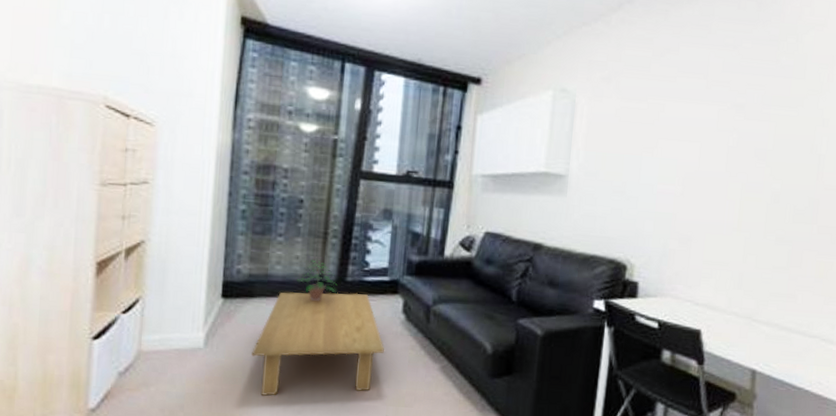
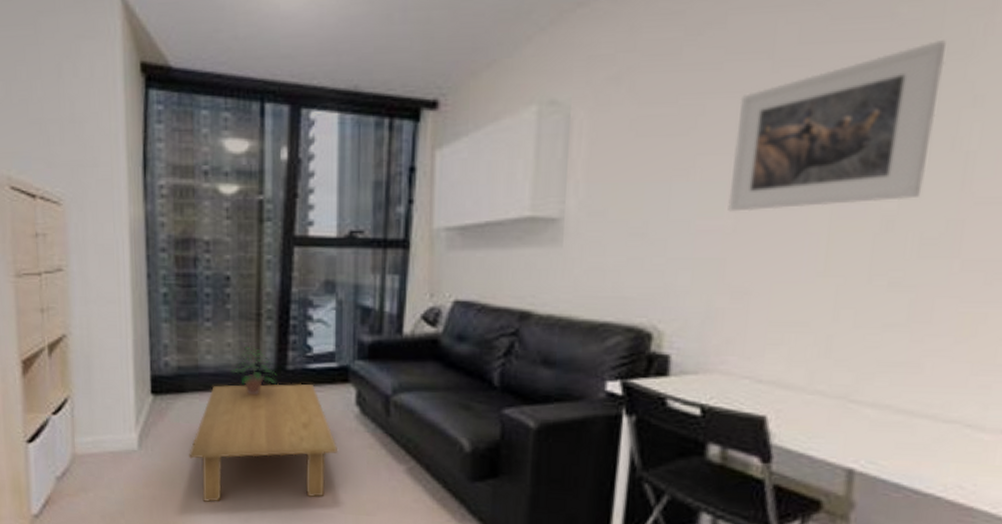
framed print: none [678,81,807,183] -> present [728,40,946,212]

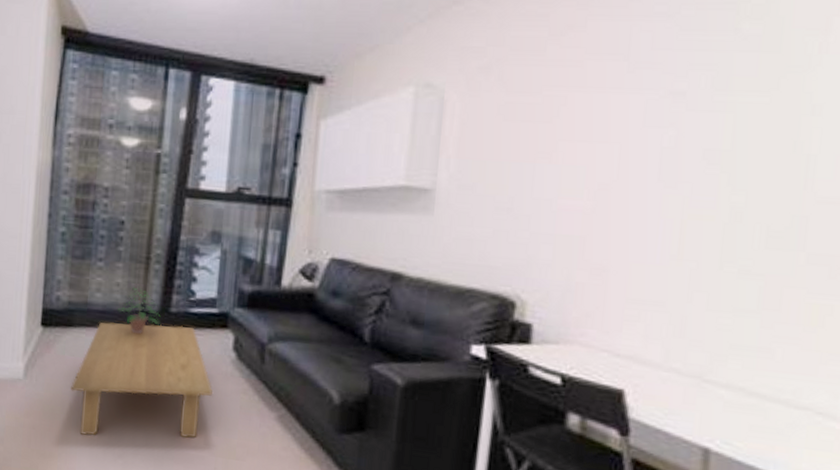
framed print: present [728,40,946,212] -> none [587,55,785,195]

